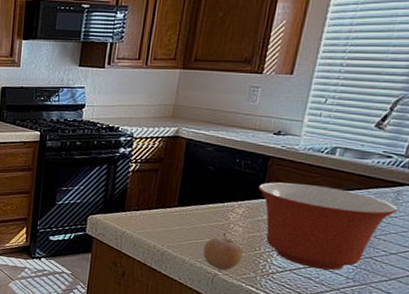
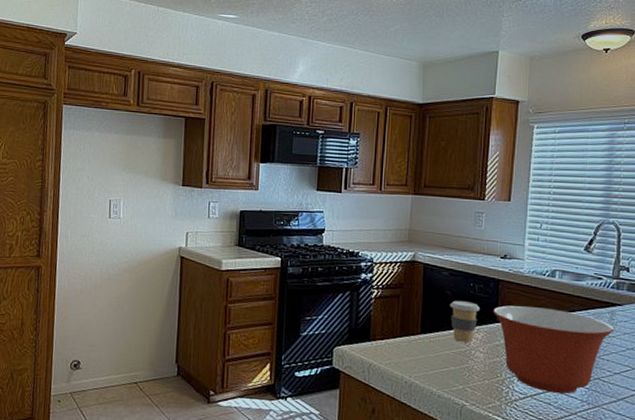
fruit: present [203,232,243,271] -> none [449,359,486,401]
coffee cup: none [211,176,244,217] -> present [450,301,480,342]

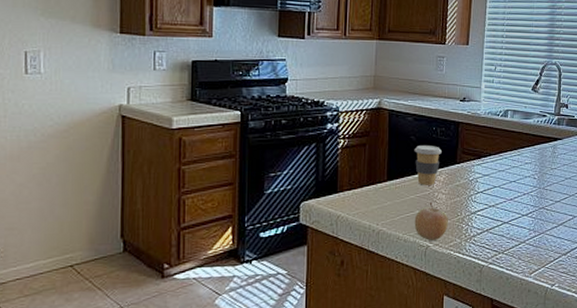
fruit: none [449,359,486,401] -> present [414,202,448,242]
mixing bowl: present [493,305,614,394] -> none [454,146,555,226]

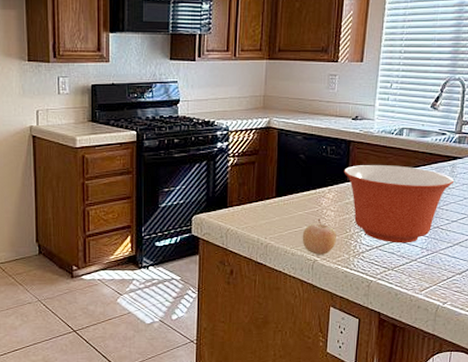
coffee cup: present [414,146,442,185] -> none [303,164,332,202]
mixing bowl: none [454,146,555,226] -> present [344,165,454,244]

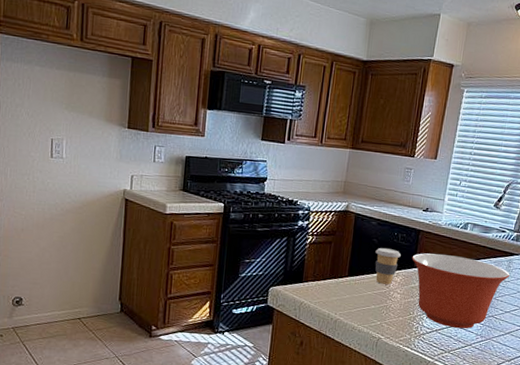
fruit: present [302,218,336,256] -> none [369,299,401,334]
coffee cup: none [303,164,332,202] -> present [375,248,401,285]

